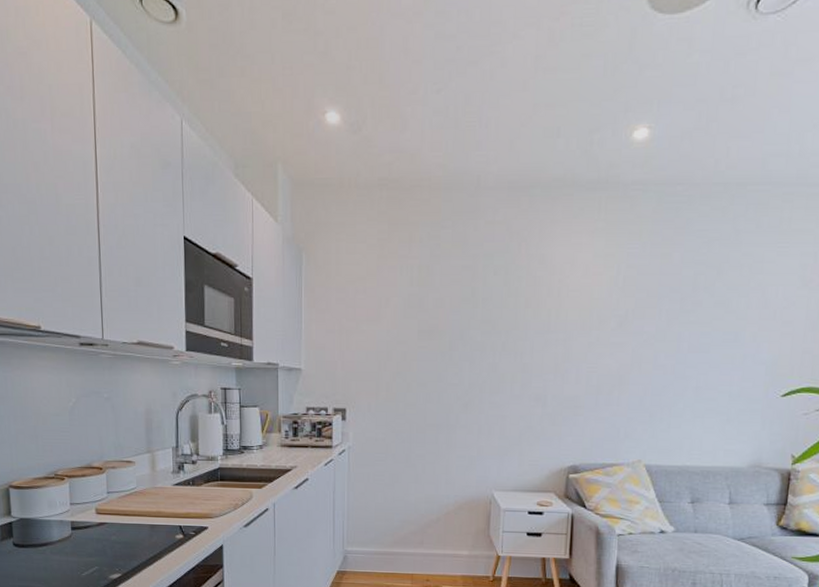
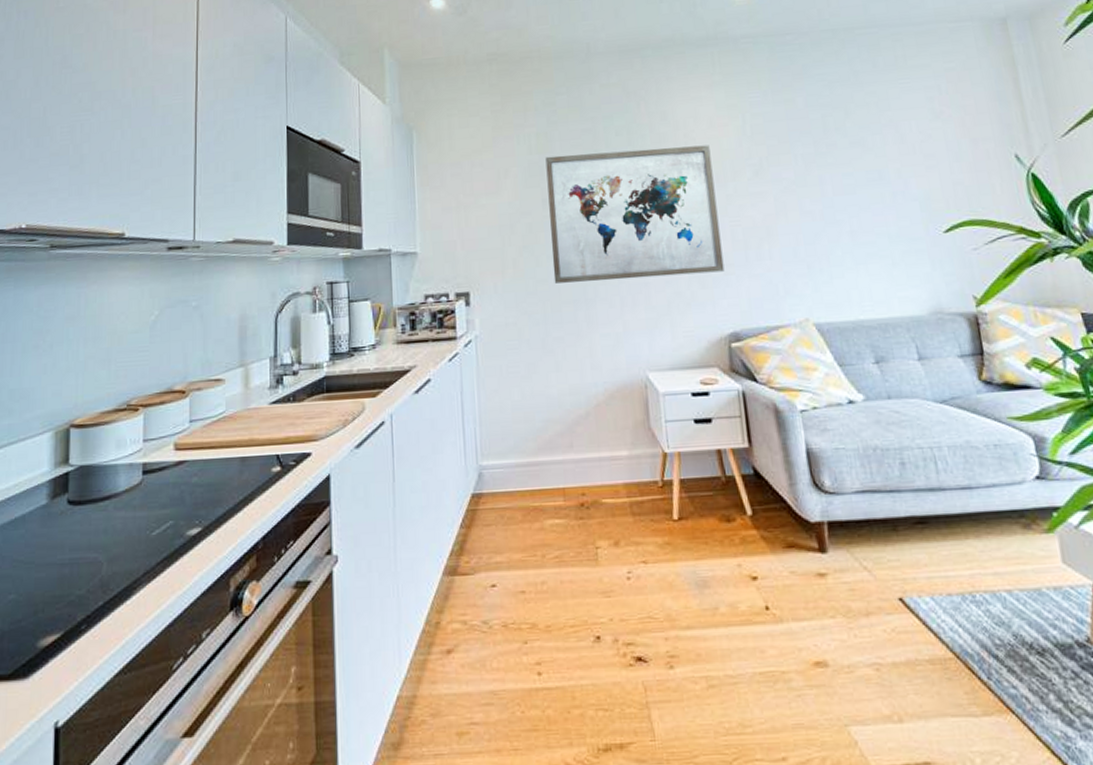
wall art: none [421,290,581,412] -> present [545,145,725,284]

